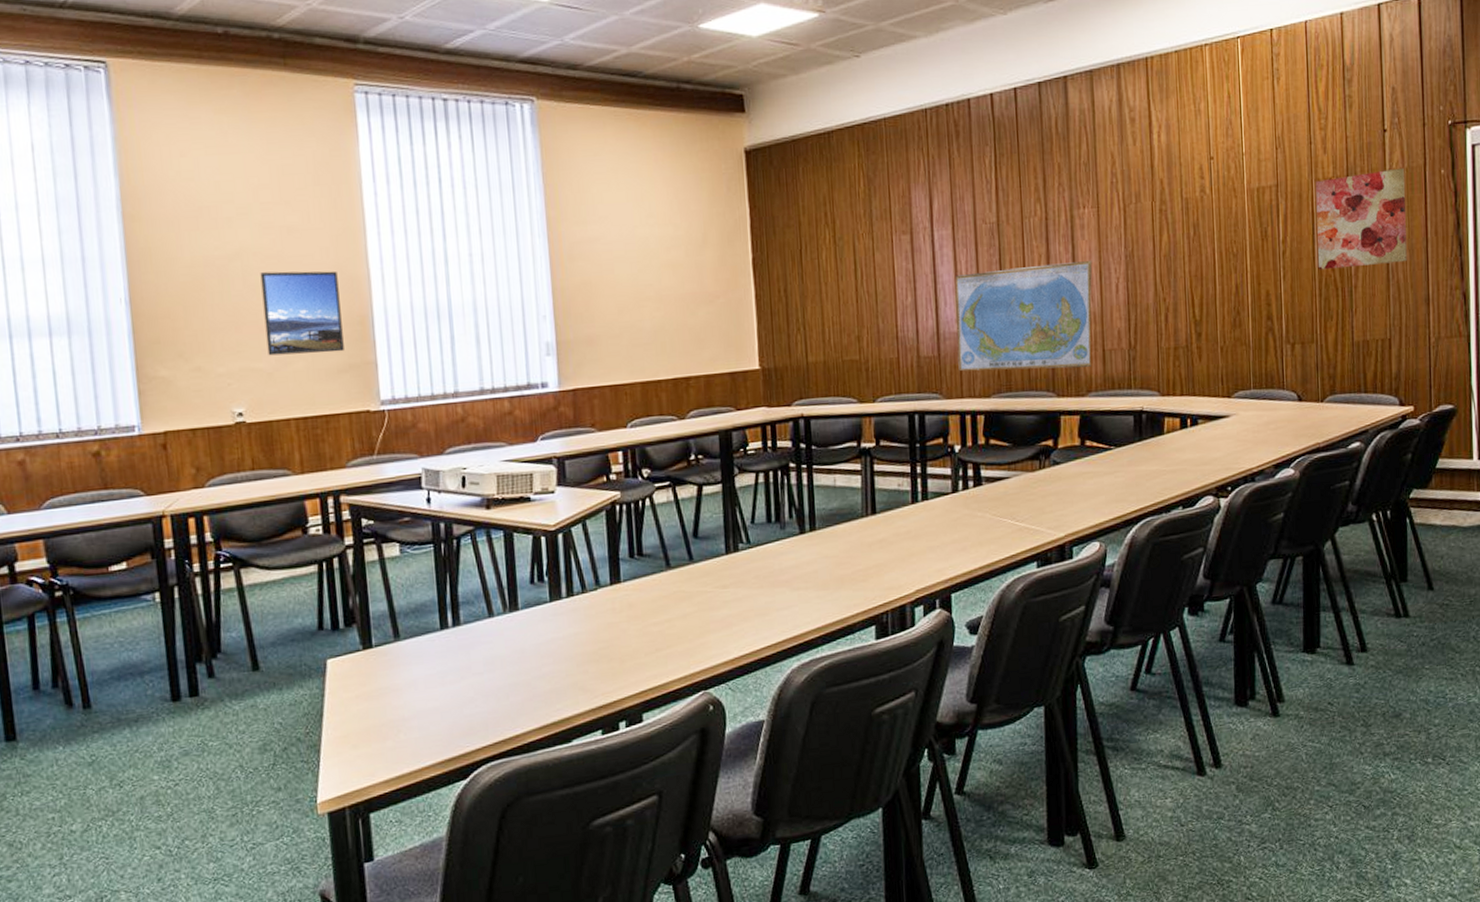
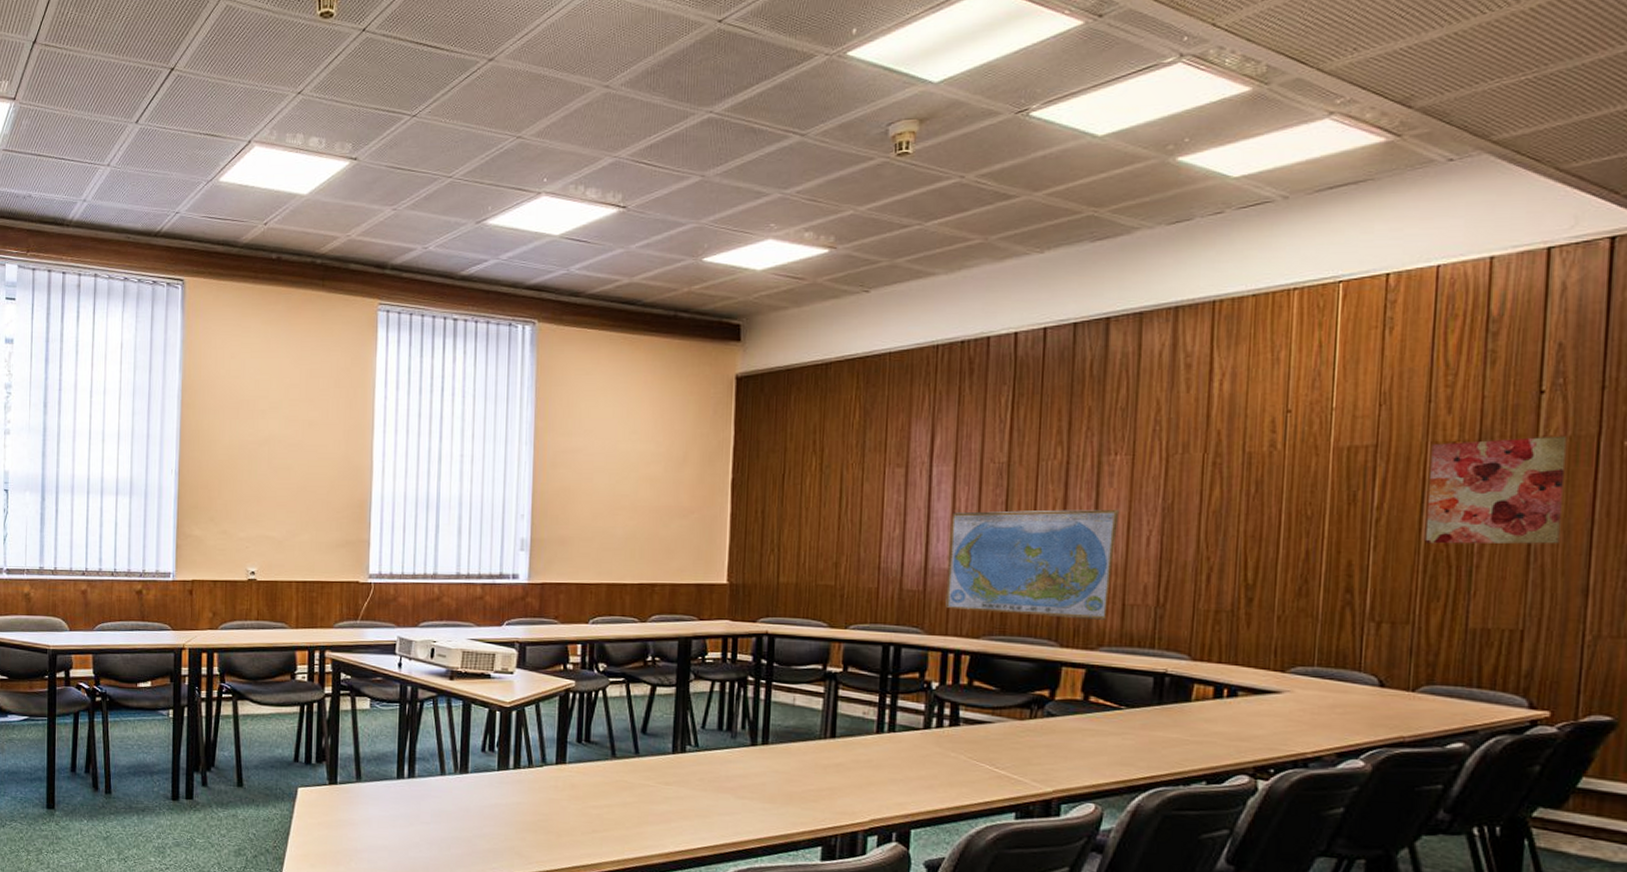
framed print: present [260,271,344,356] -> none [281,457,345,529]

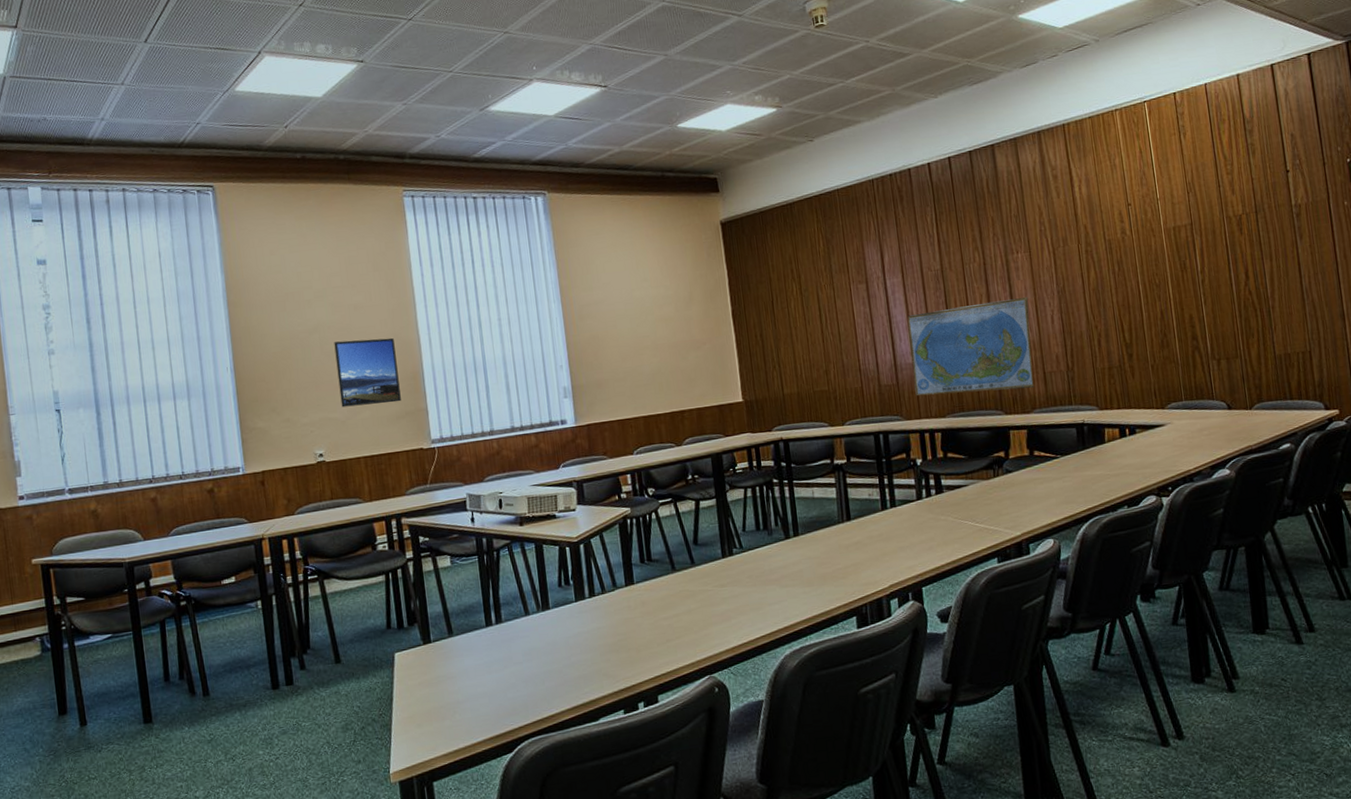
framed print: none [281,457,345,529] -> present [334,338,401,408]
wall art: present [1424,435,1568,544] -> none [1227,202,1320,295]

